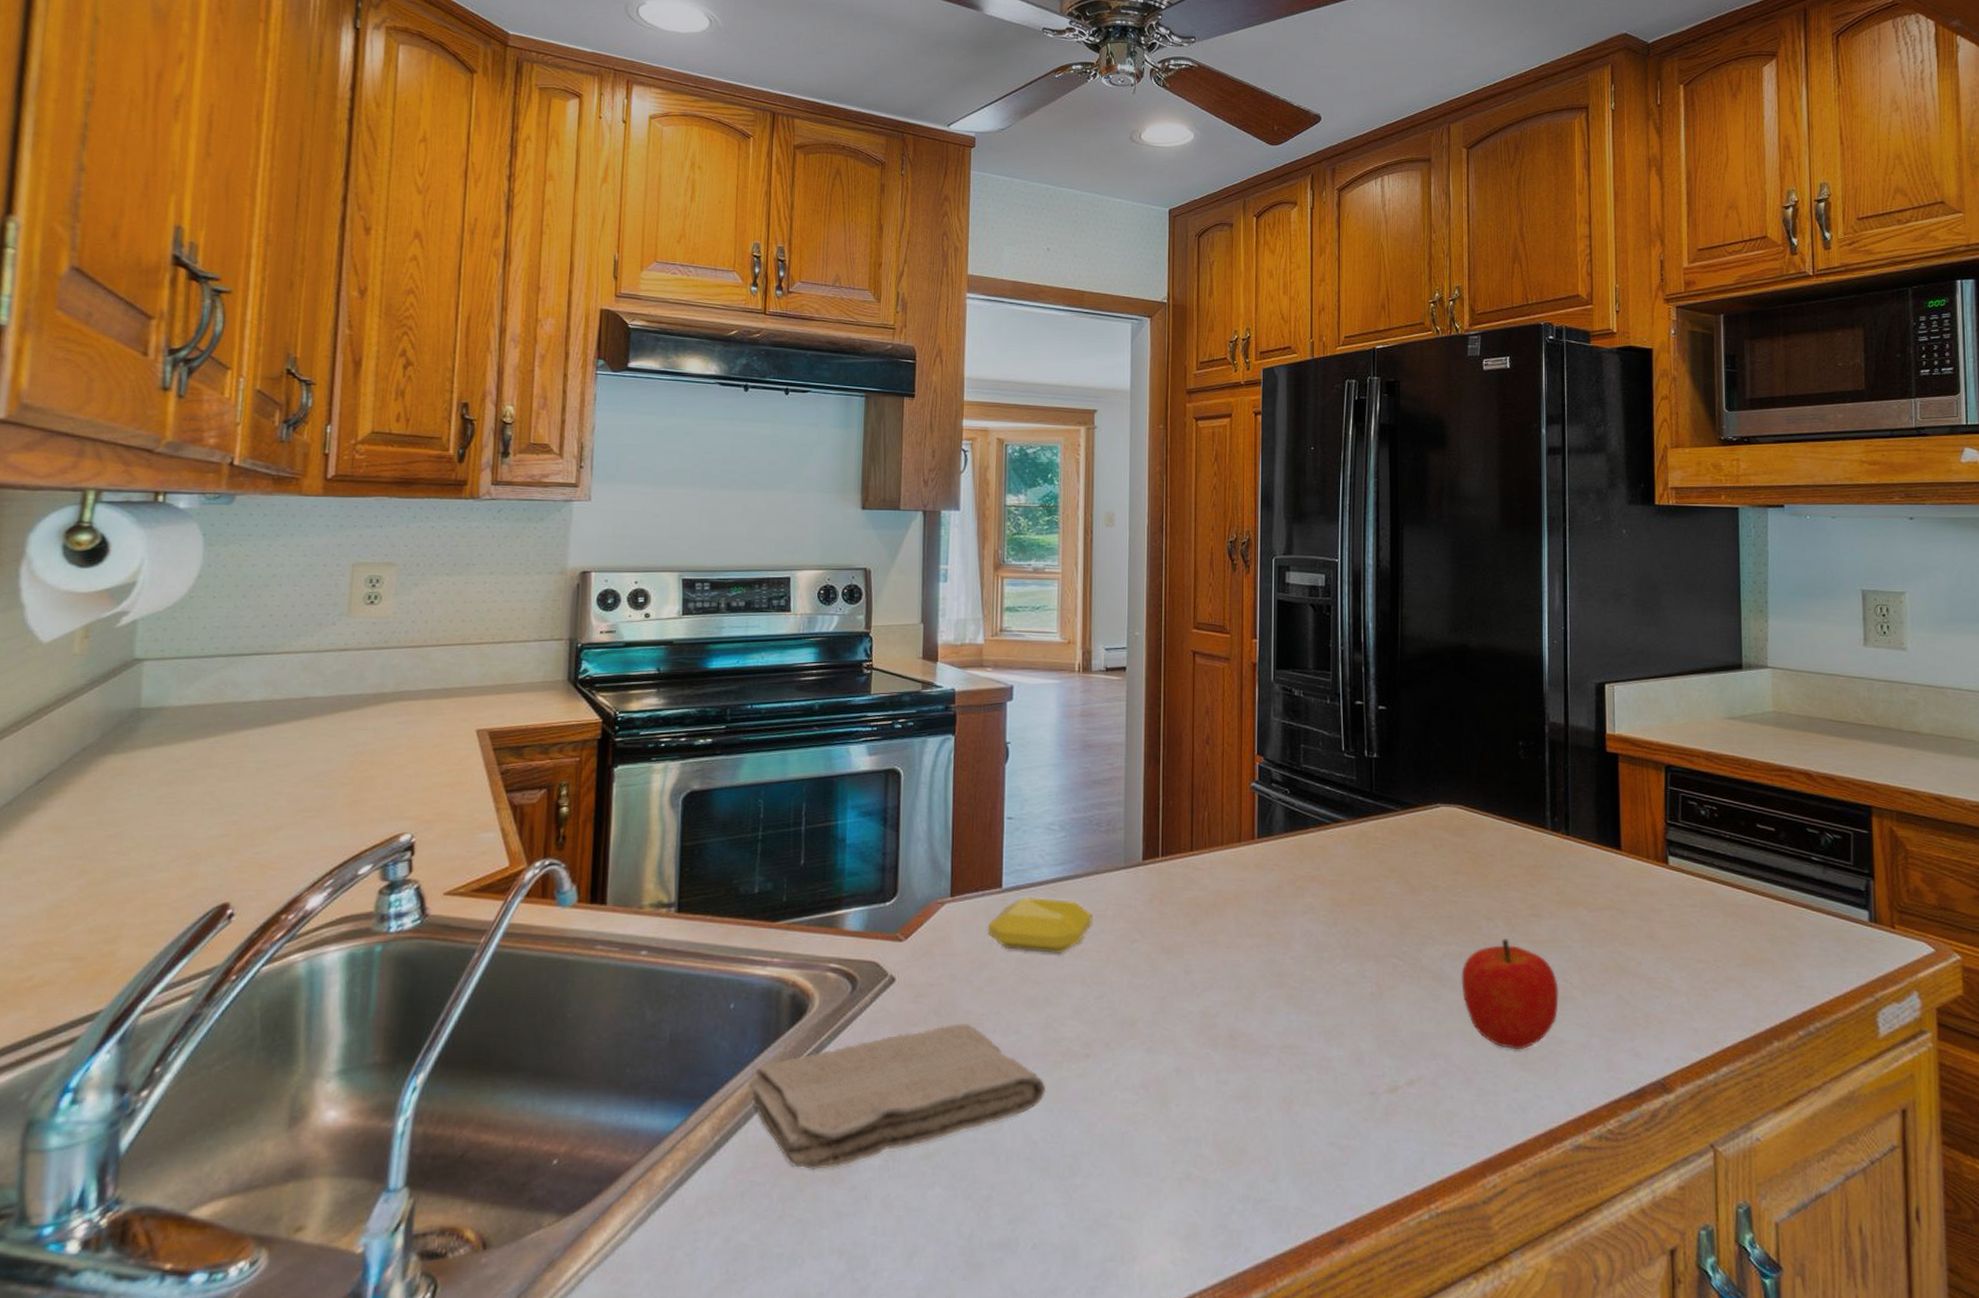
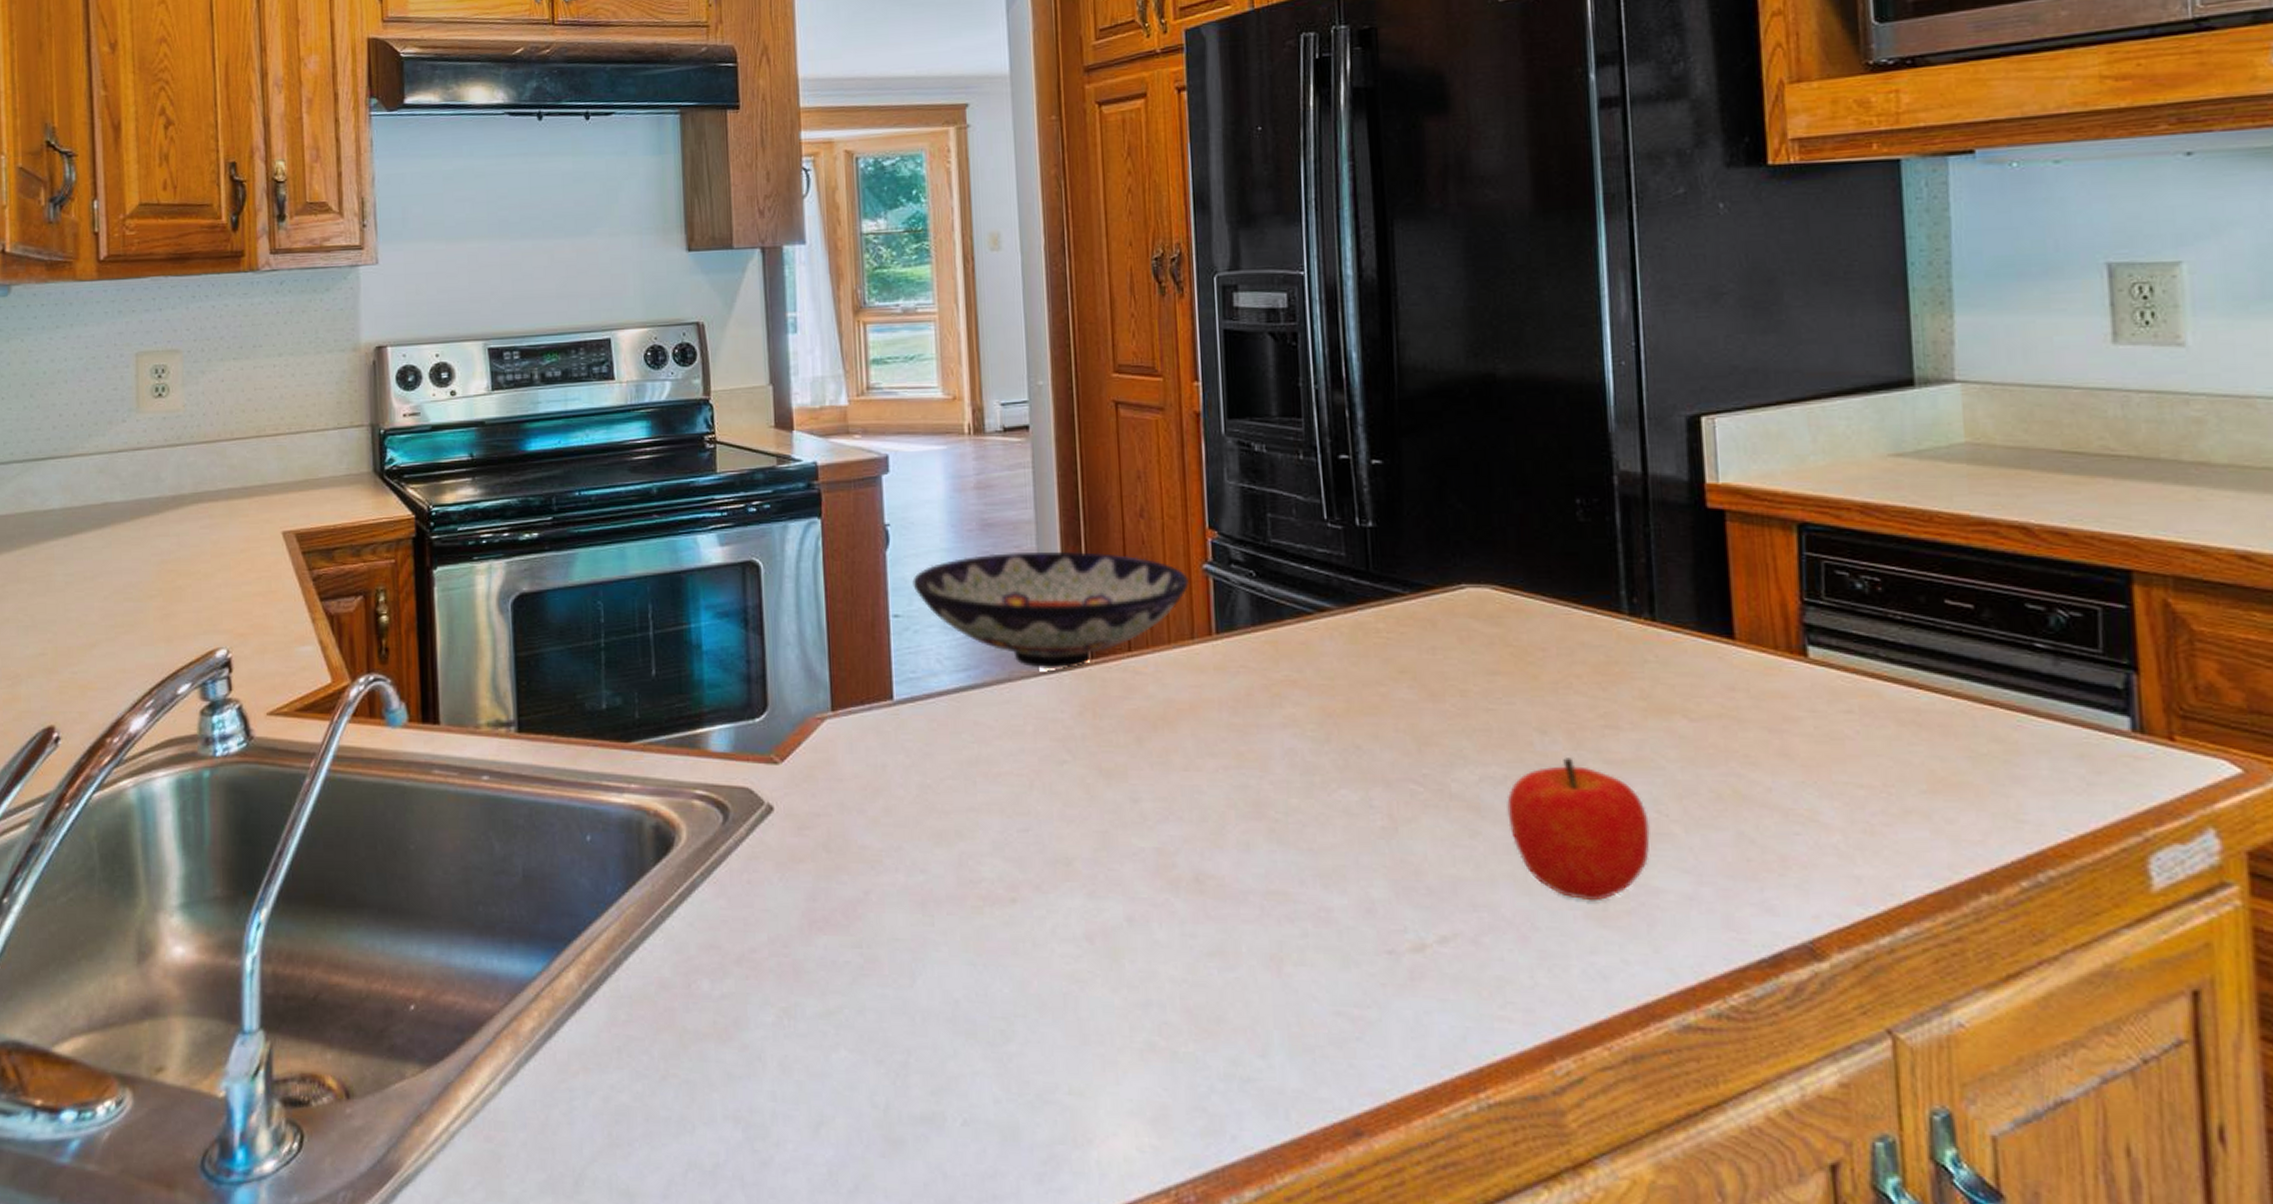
washcloth: present [748,1024,1046,1171] -> none [615,860,965,1026]
soap bar: present [988,896,1093,955] -> none [880,710,1009,779]
bowl: none [1025,769,1241,865] -> present [912,552,1190,670]

